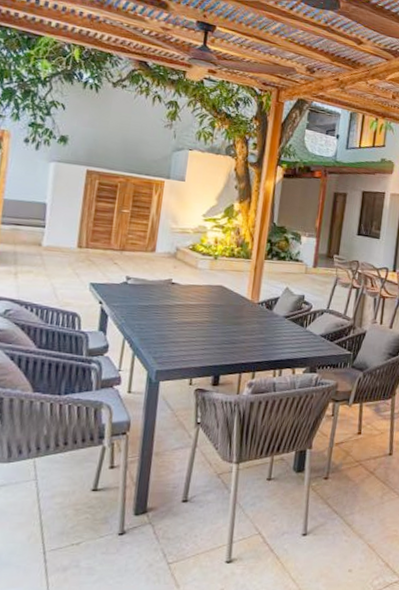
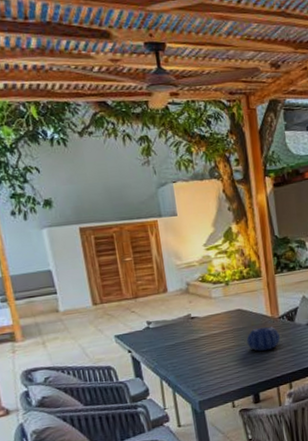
decorative bowl: none [220,308,256,334] -> present [246,327,281,352]

